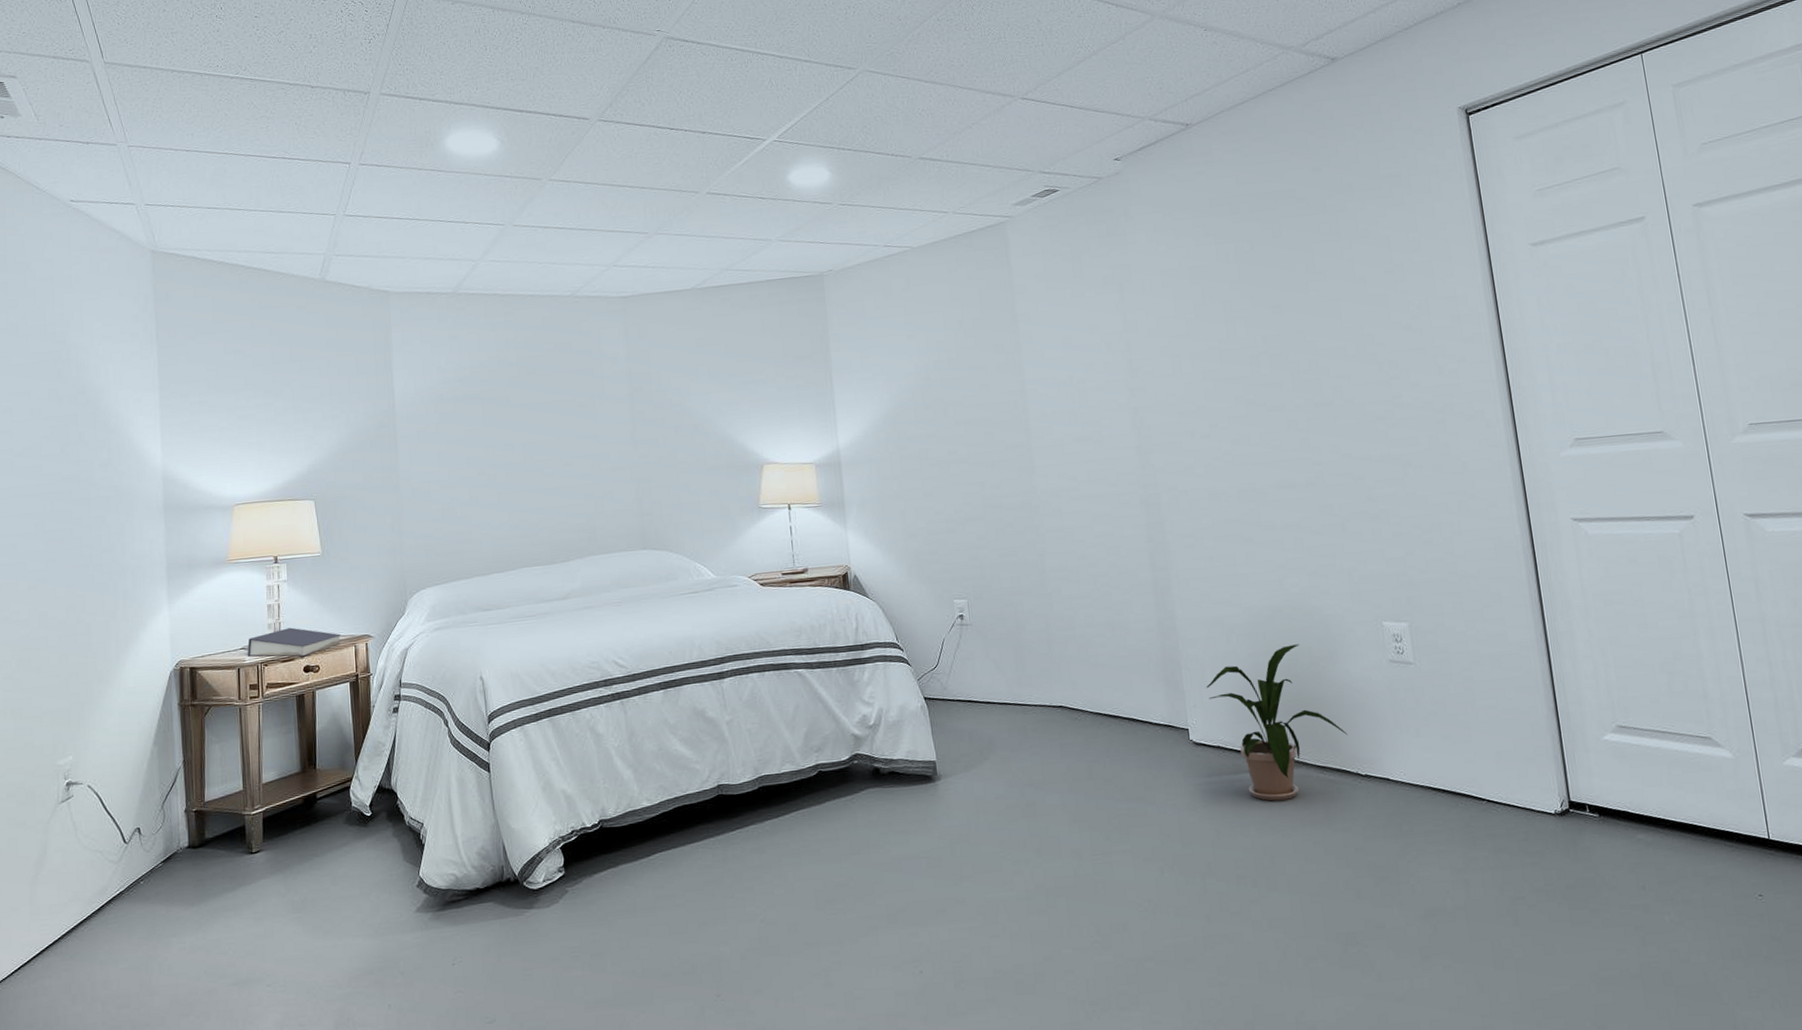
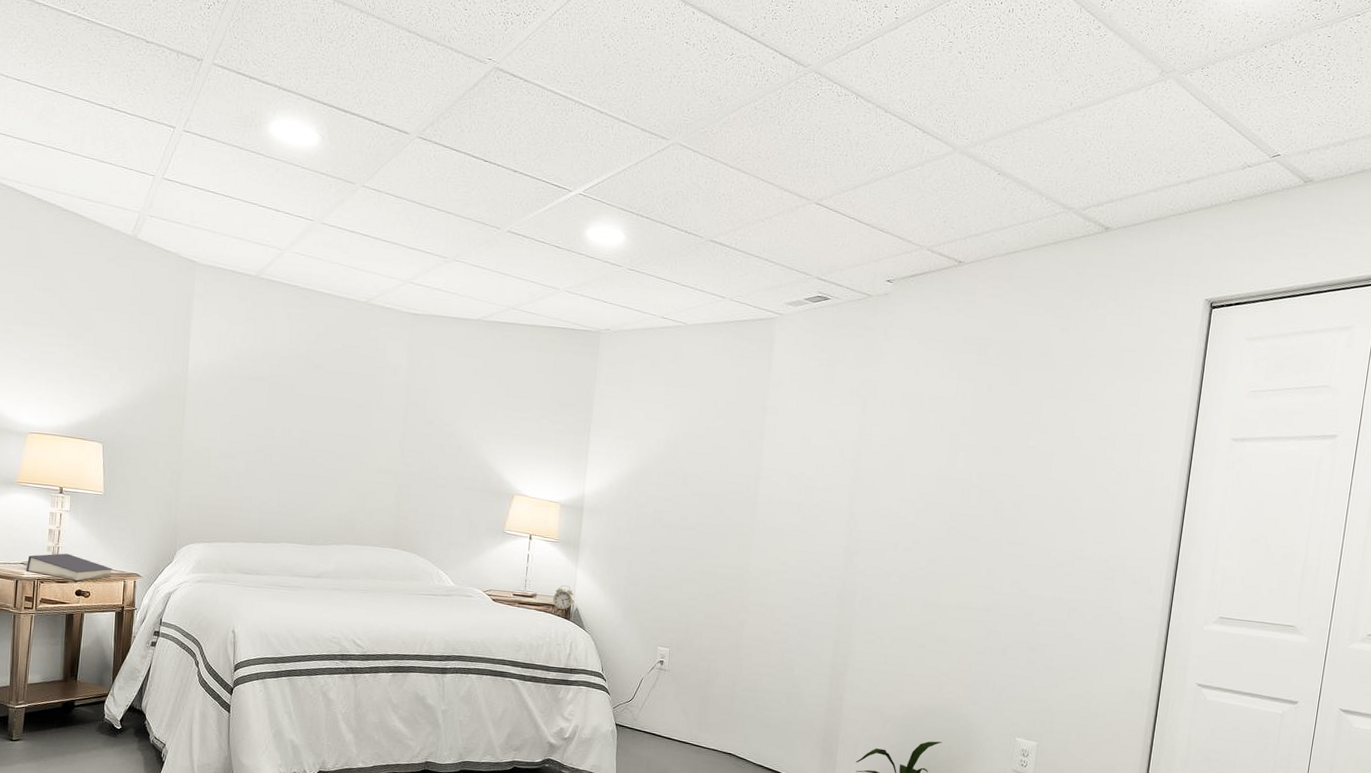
alarm clock: none [826,551,849,581] -> present [553,585,573,611]

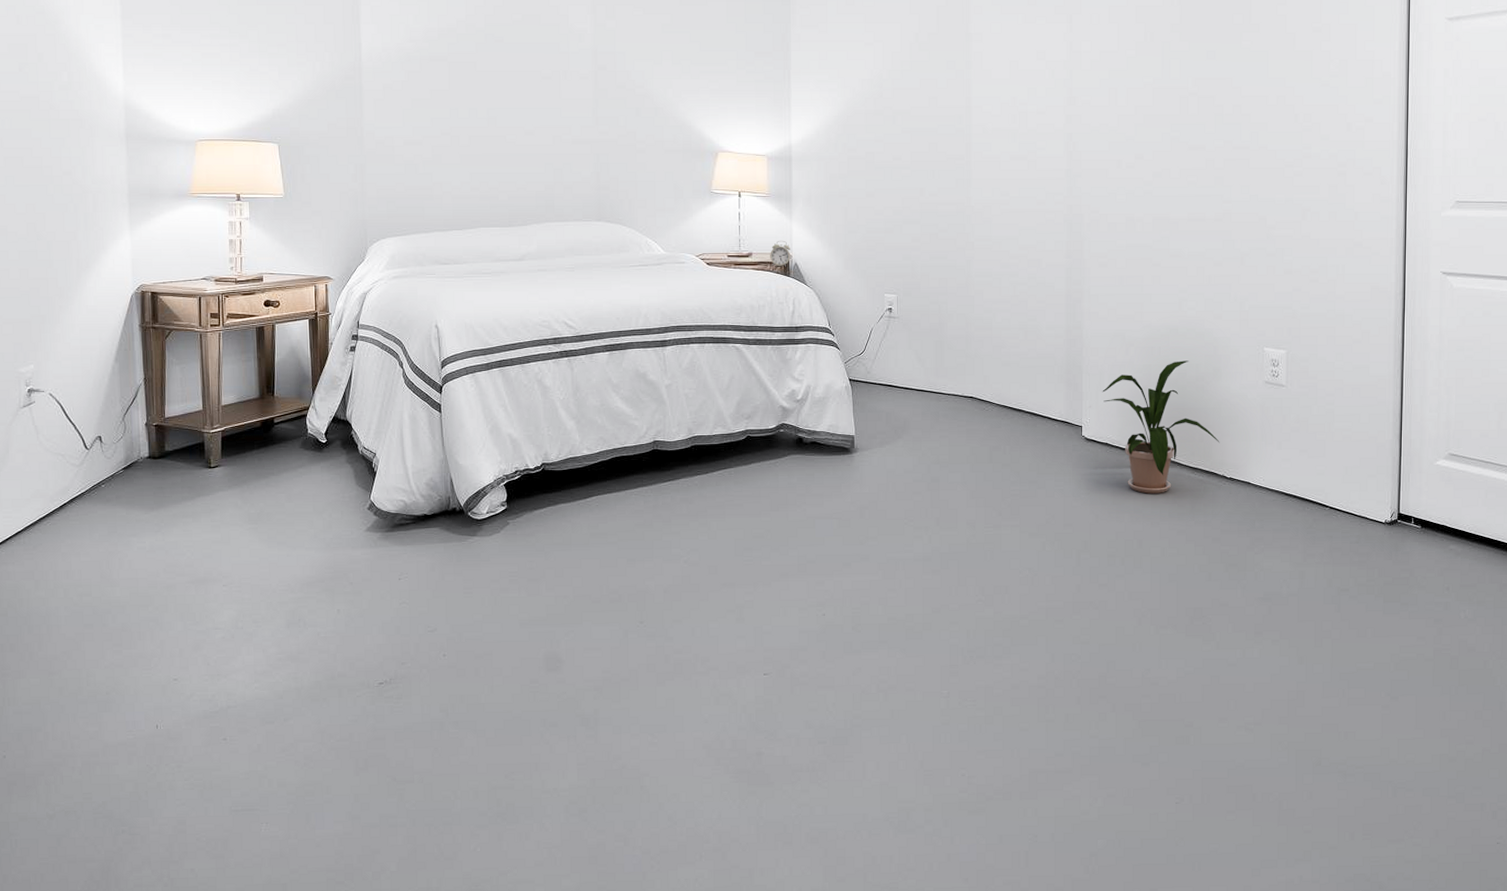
book: present [25,553,113,582] -> none [208,263,302,292]

